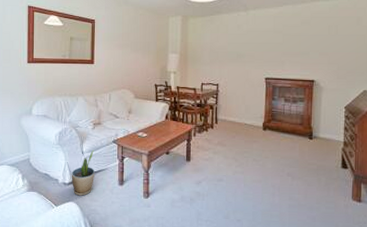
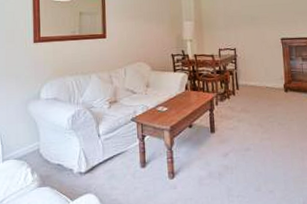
potted plant: present [71,150,95,196] -> none [87,131,114,185]

